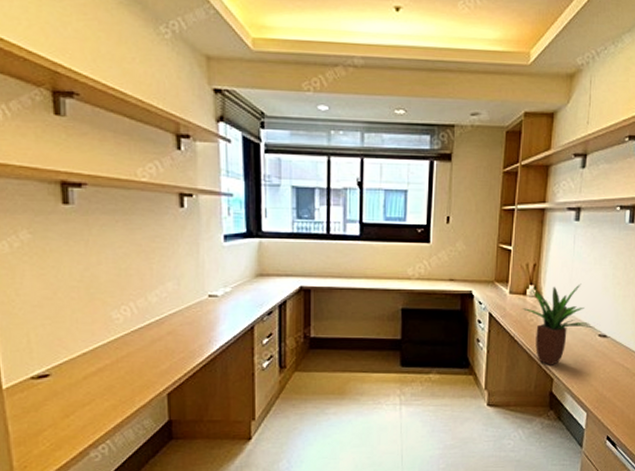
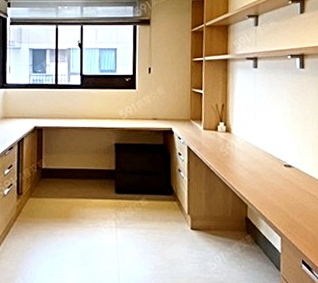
potted plant: present [522,284,595,365] -> none [215,120,281,193]

